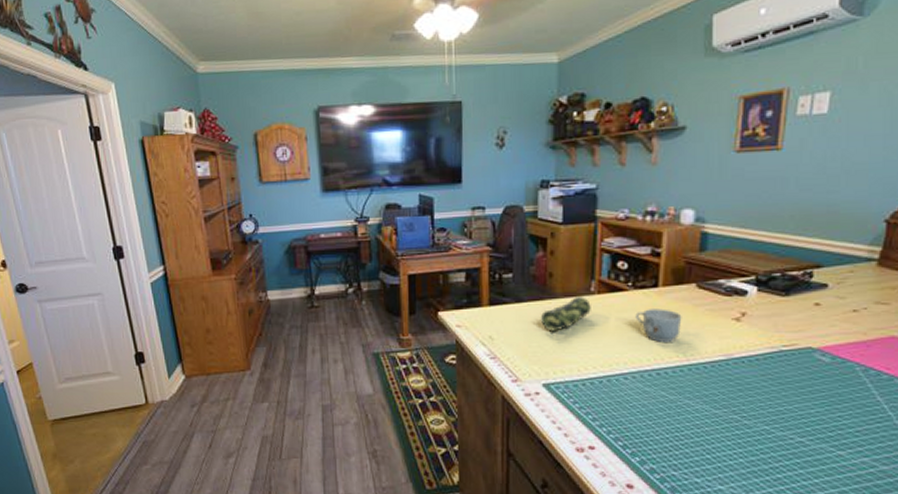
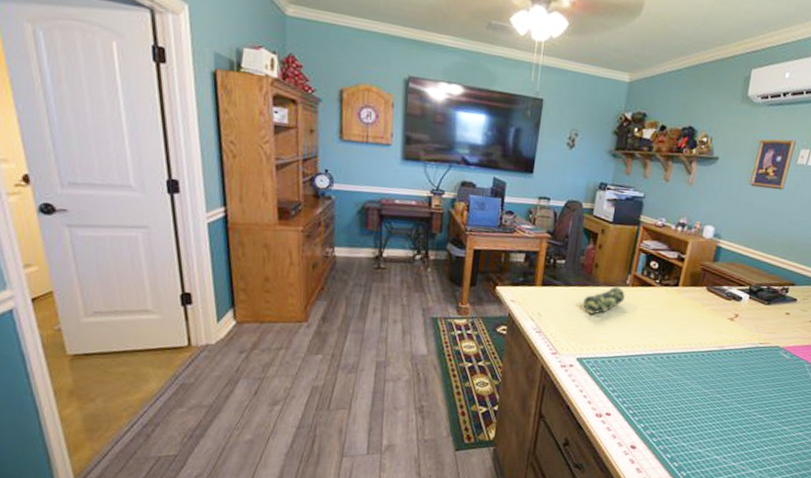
mug: present [635,309,682,342] -> none [658,303,693,332]

